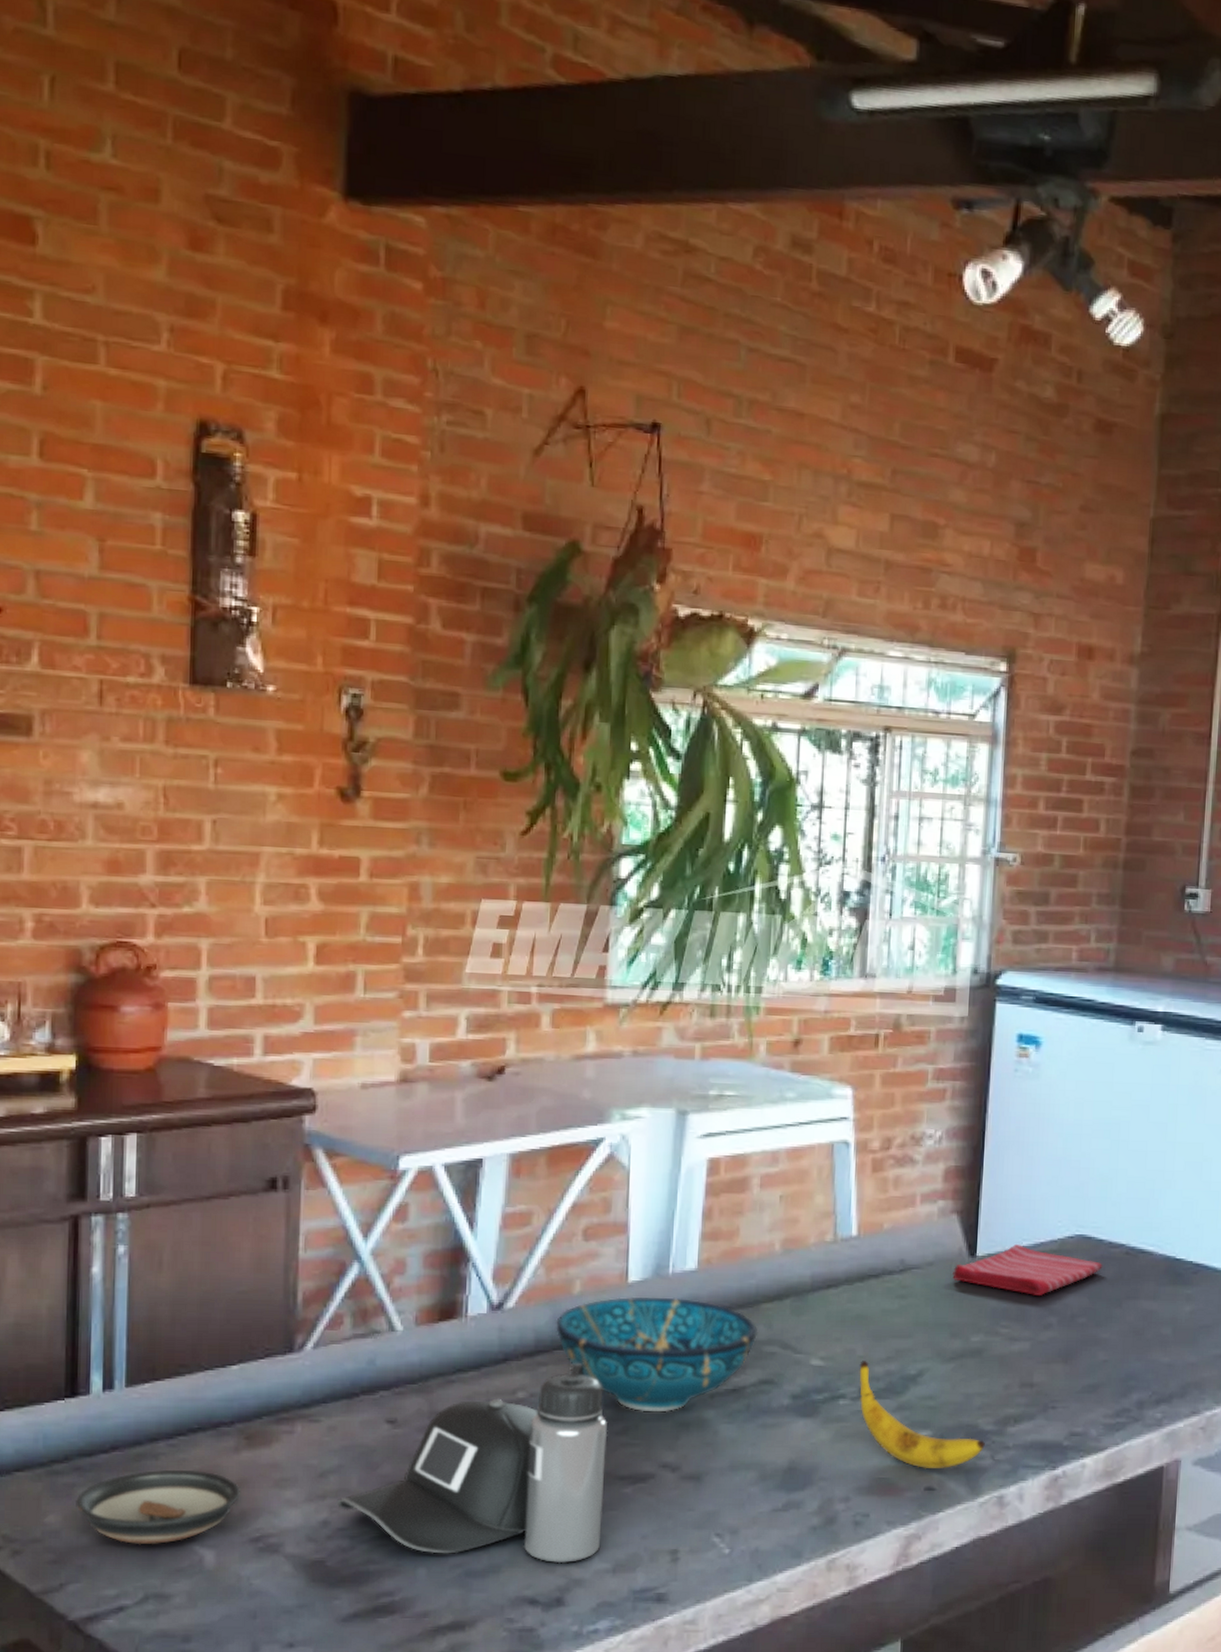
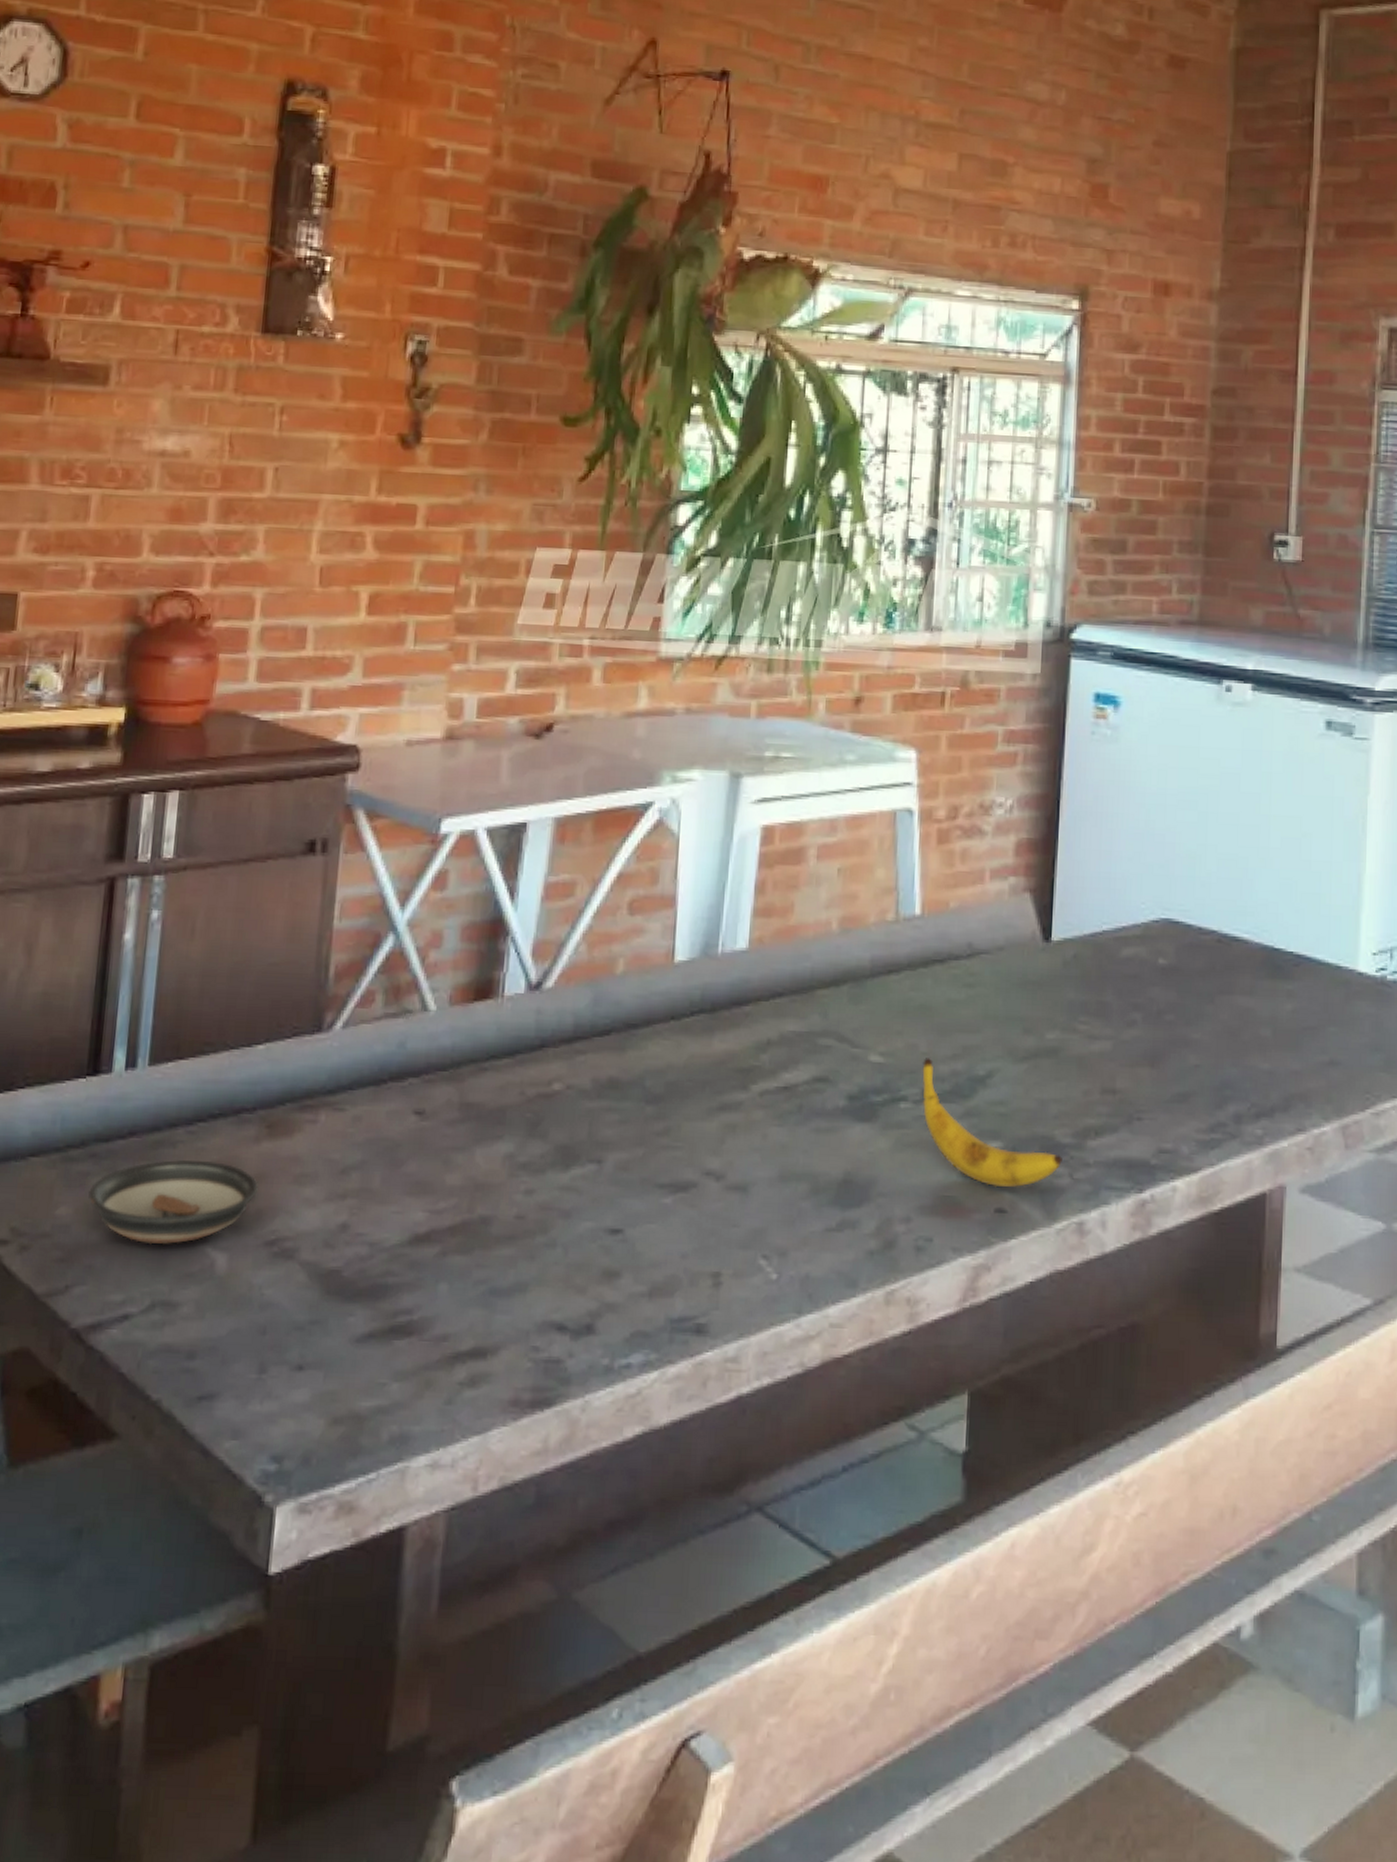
water bottle: present [337,1363,608,1564] -> none [358,1052,649,1284]
decorative bowl: present [556,1297,759,1413] -> none [596,979,813,1112]
dish towel: present [952,1243,1103,1296] -> none [1025,927,1193,988]

